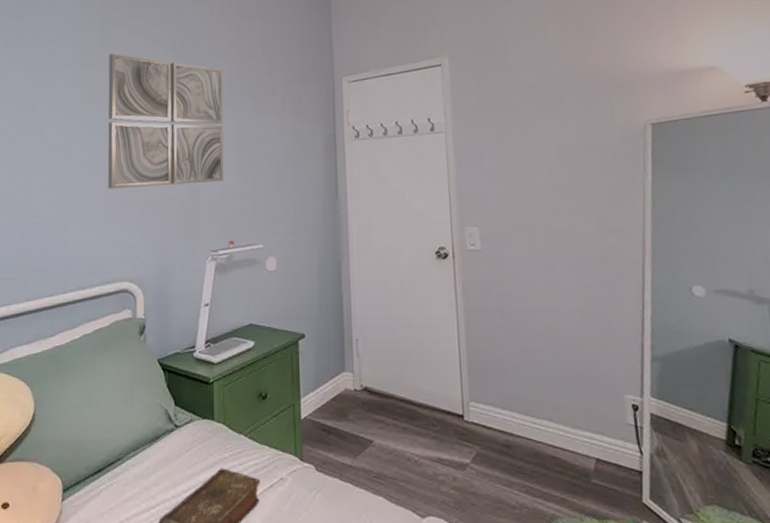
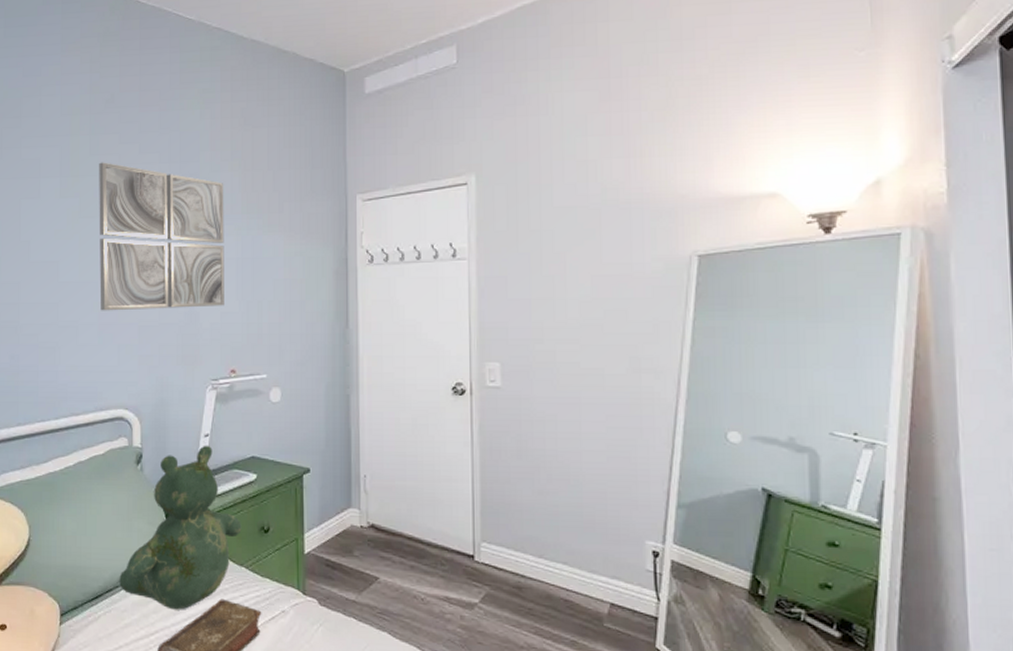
teddy bear: none [121,314,240,481] -> present [119,445,242,610]

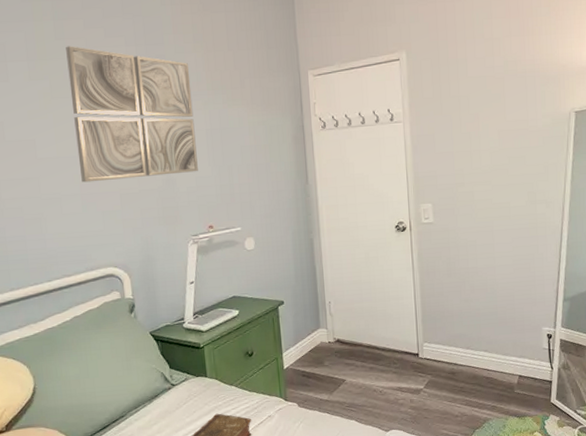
teddy bear: present [119,445,242,610] -> none [123,290,229,428]

